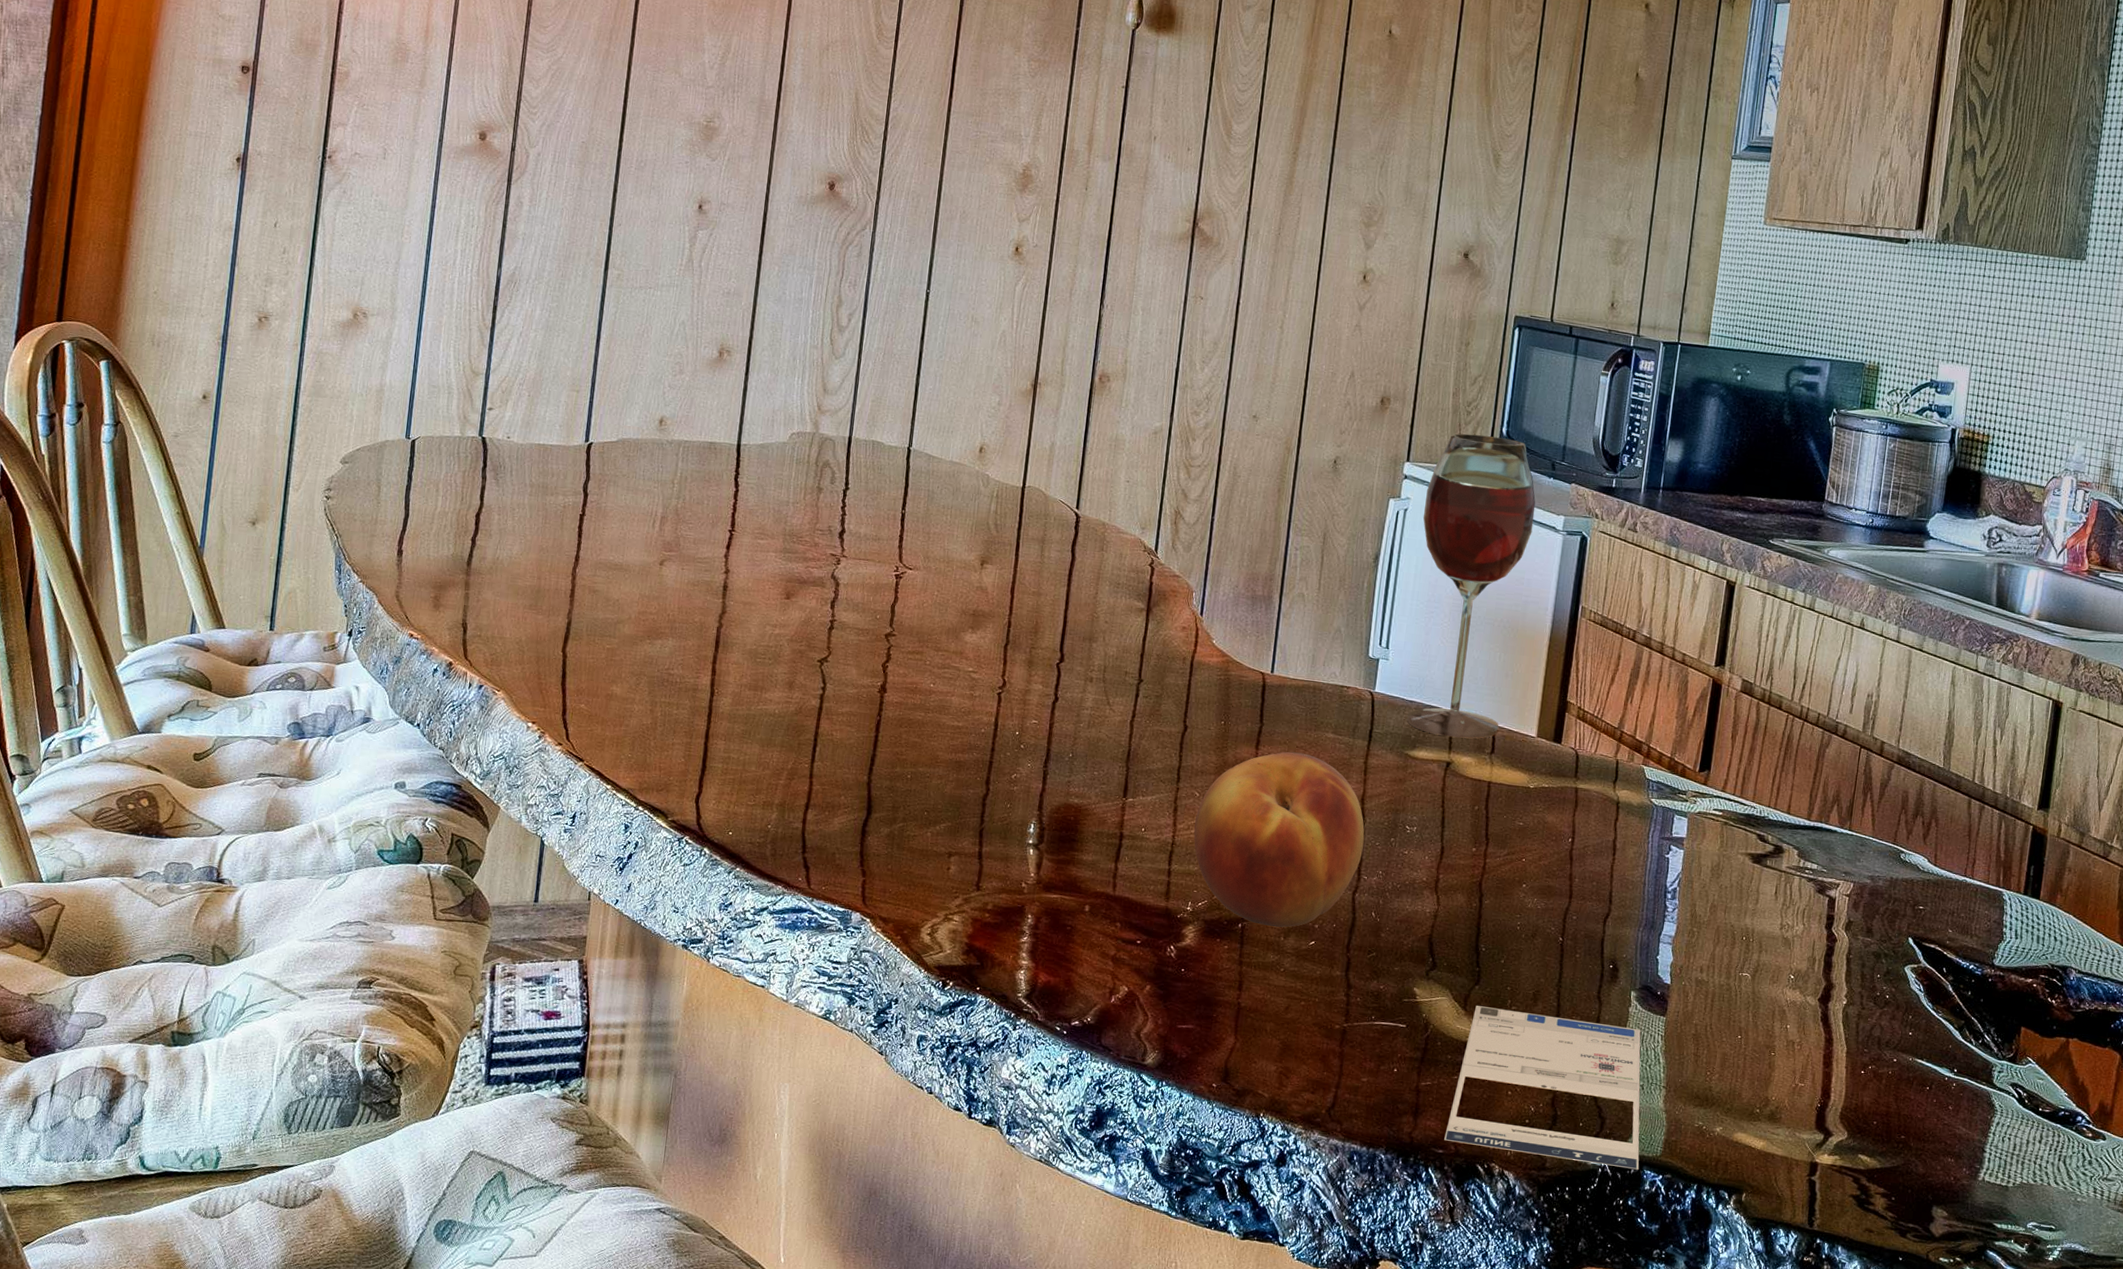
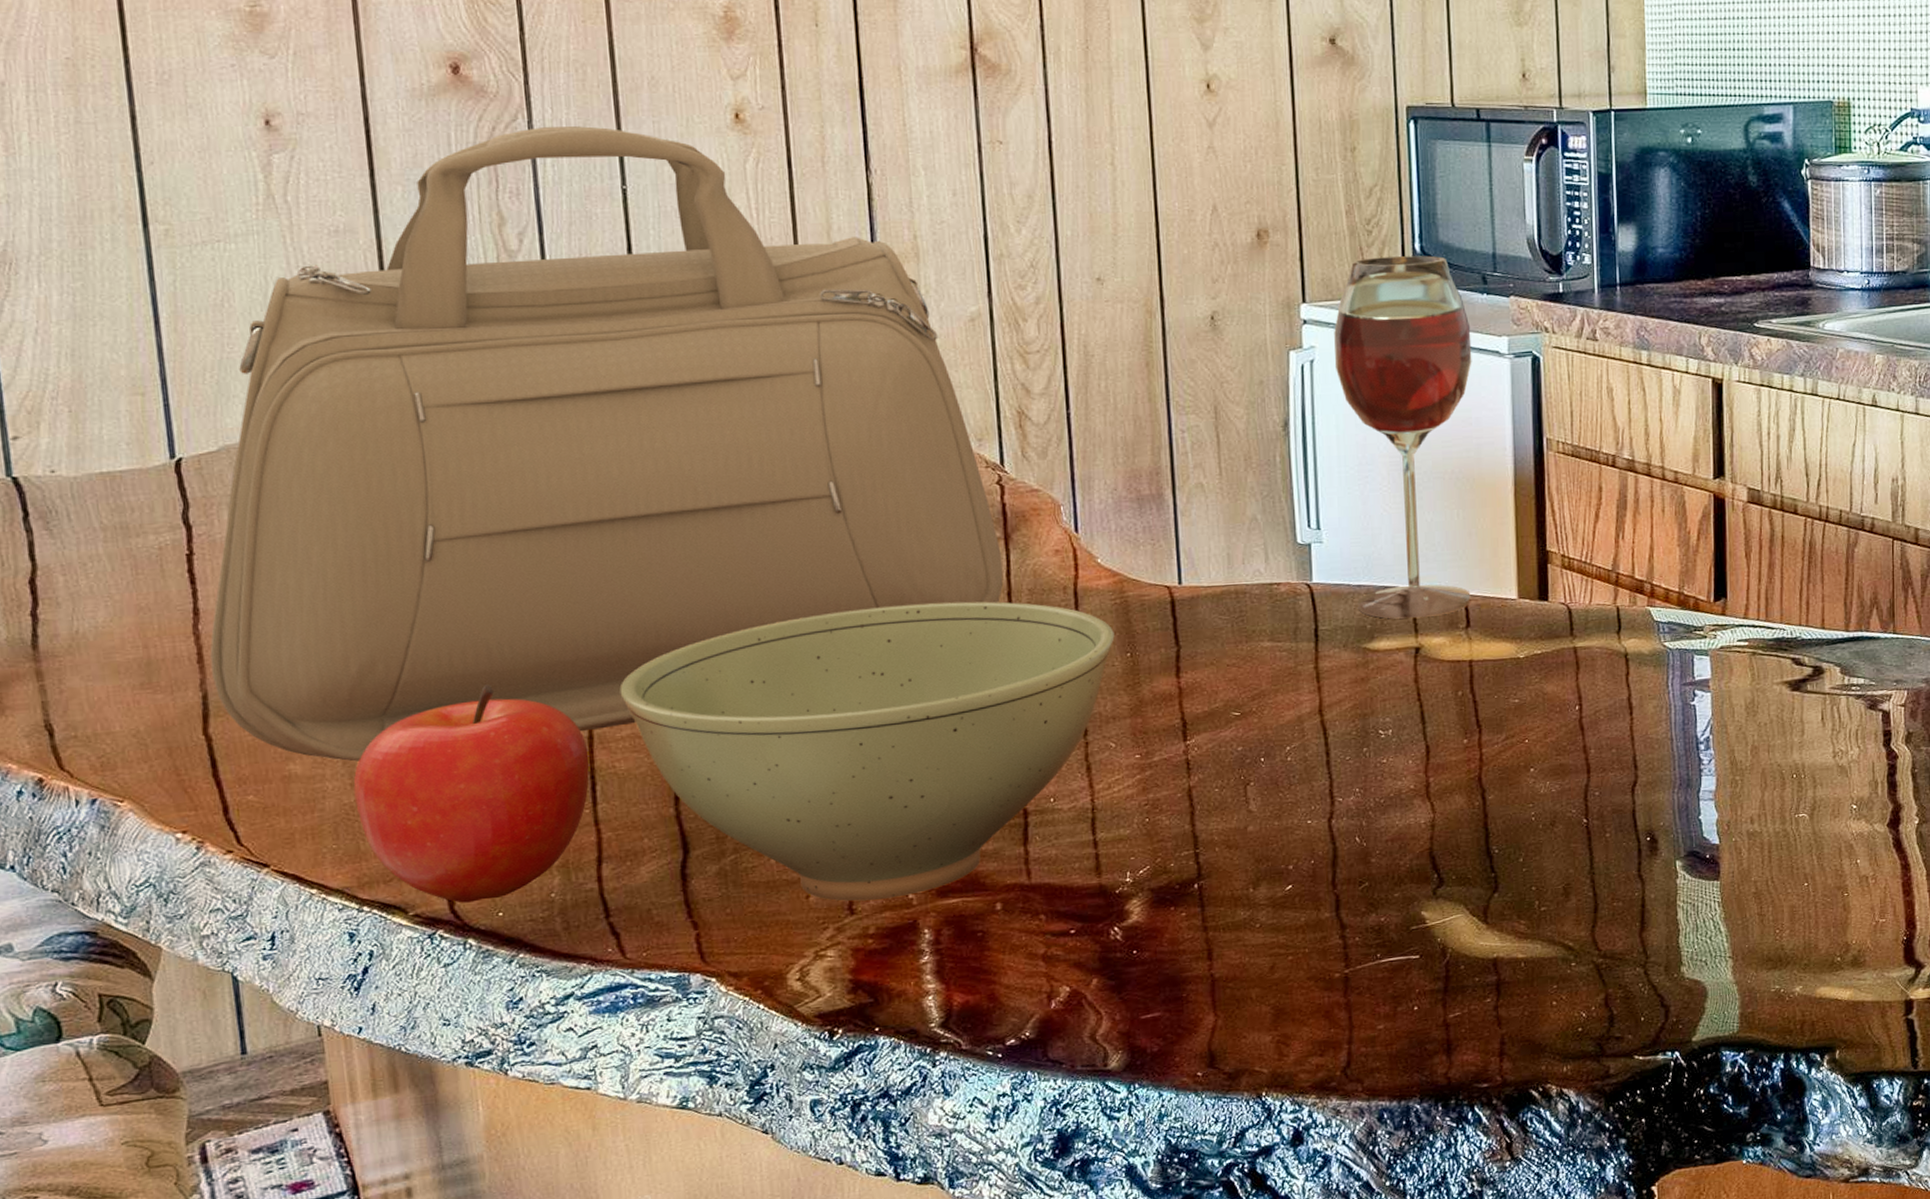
handbag: none [577,237,1143,704] -> present [210,126,1004,762]
fruit: none [650,652,817,821] -> present [353,684,590,903]
bowl: none [848,644,1215,885] -> present [619,601,1115,902]
fruit: present [1193,752,1365,928] -> none [1116,671,1332,880]
mobile phone: present [1444,1005,1641,1170] -> none [1487,901,1716,1072]

